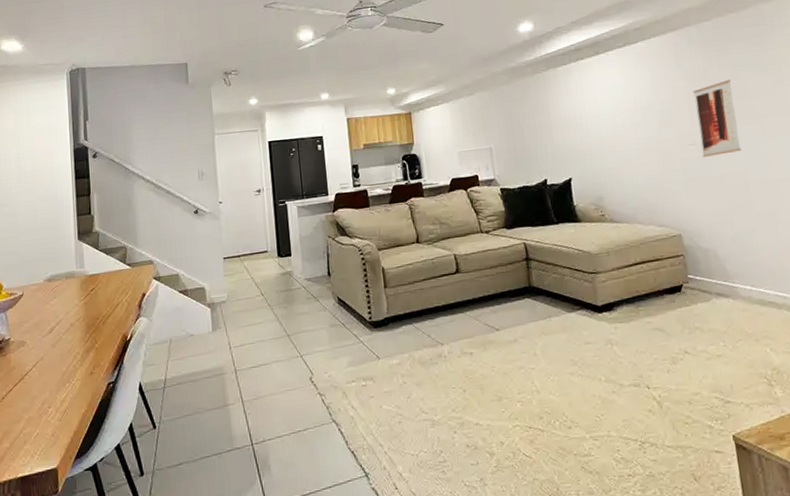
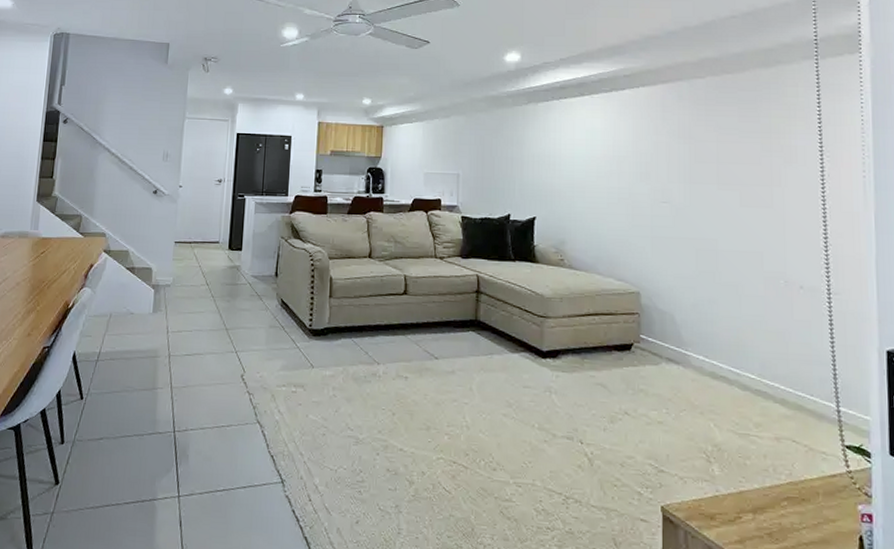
wall art: present [693,79,742,157] -> none [674,141,716,218]

